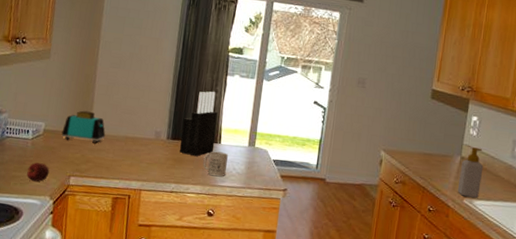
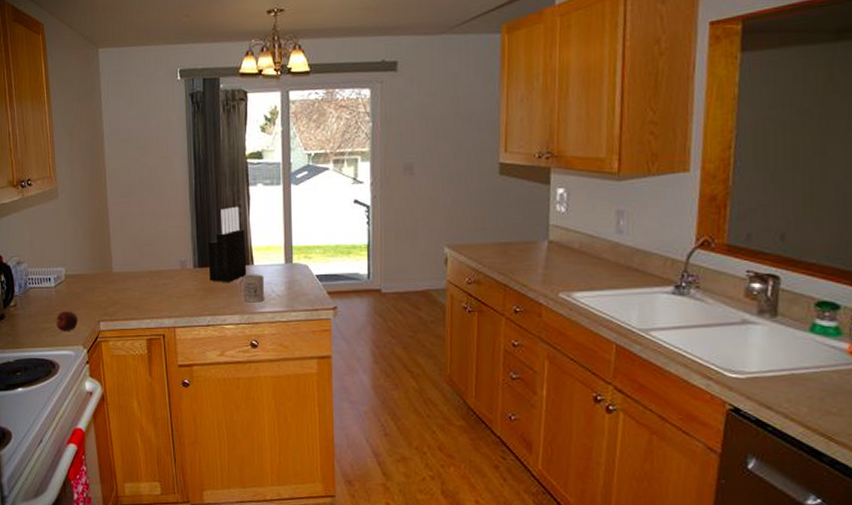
toaster: present [61,110,106,144] -> none [83,249,129,283]
soap bottle: present [457,147,484,198] -> none [548,227,581,289]

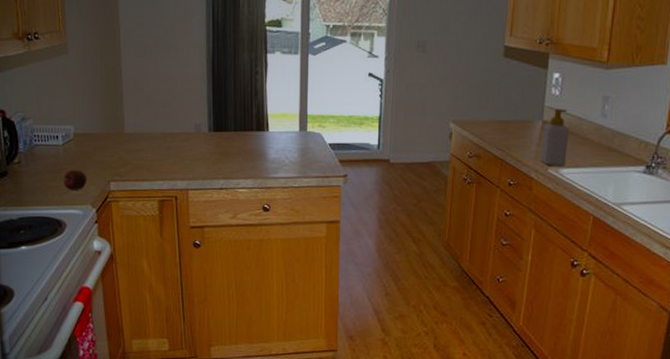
knife block: present [208,206,247,283] -> none [223,72,262,148]
mug: present [237,274,265,303] -> none [251,140,279,168]
soap bottle: none [548,227,581,289] -> present [540,109,570,166]

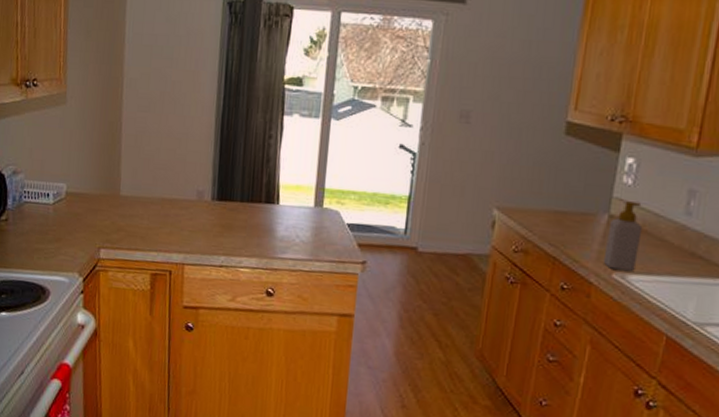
apple: present [64,170,87,191] -> none [51,232,76,256]

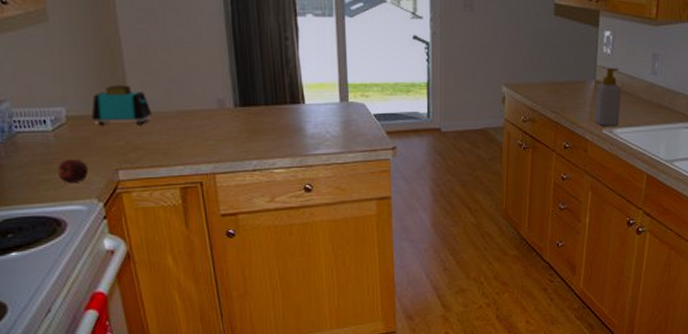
apple: none [51,232,76,256] -> present [58,159,89,184]
toaster: none [86,167,138,208] -> present [91,85,153,126]

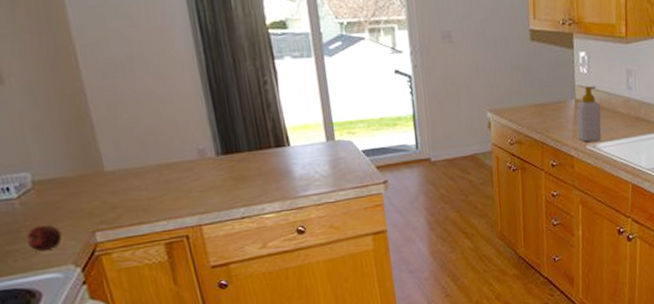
toaster: present [91,85,153,126] -> none [60,143,129,188]

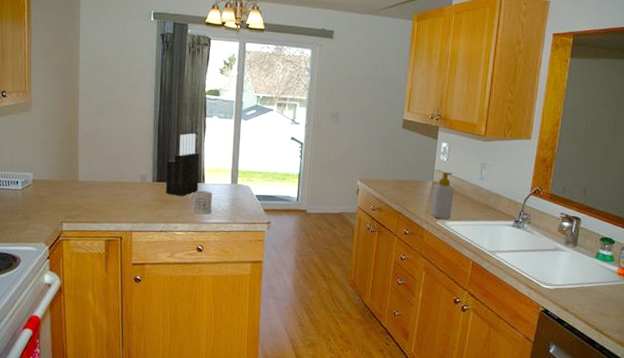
apple: present [27,225,63,252] -> none [20,212,42,230]
knife block: none [231,82,284,169] -> present [165,133,200,197]
mug: none [272,155,308,187] -> present [189,190,212,215]

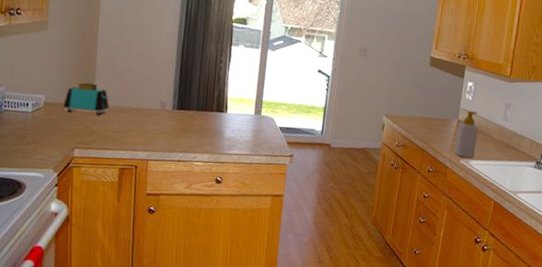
toaster: none [50,159,93,190] -> present [63,82,110,115]
knife block: present [165,133,200,197] -> none [186,61,223,126]
mug: present [189,190,212,215] -> none [210,120,235,145]

